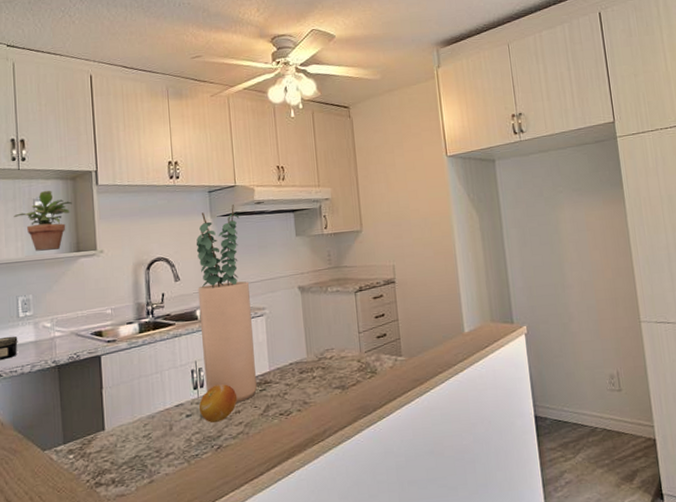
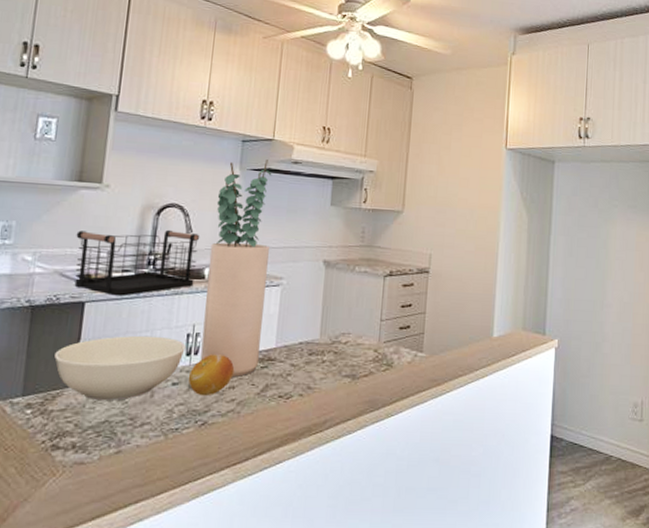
potted plant: present [13,190,72,251] -> none [10,106,83,176]
dish rack: none [83,281,189,346] -> present [74,229,200,296]
bowl: none [84,376,192,440] -> present [54,335,186,401]

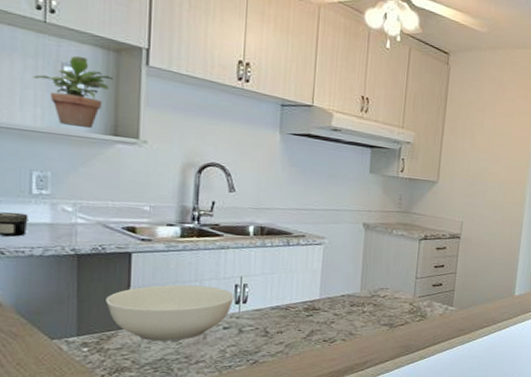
potted plant: none [10,106,83,176] -> present [33,55,113,129]
dish rack: present [74,229,200,296] -> none [116,184,243,248]
fruit: present [188,353,235,396] -> none [238,302,282,339]
vase: present [200,160,272,377] -> none [249,125,312,323]

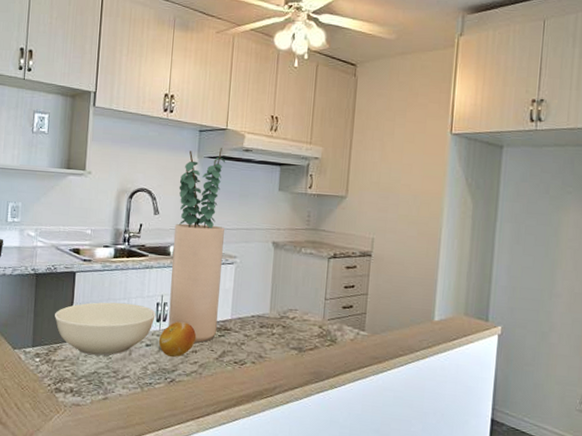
potted plant: present [33,55,113,129] -> none [14,103,69,164]
fruit: none [238,302,282,339] -> present [158,321,197,358]
vase: none [249,125,312,323] -> present [168,148,226,343]

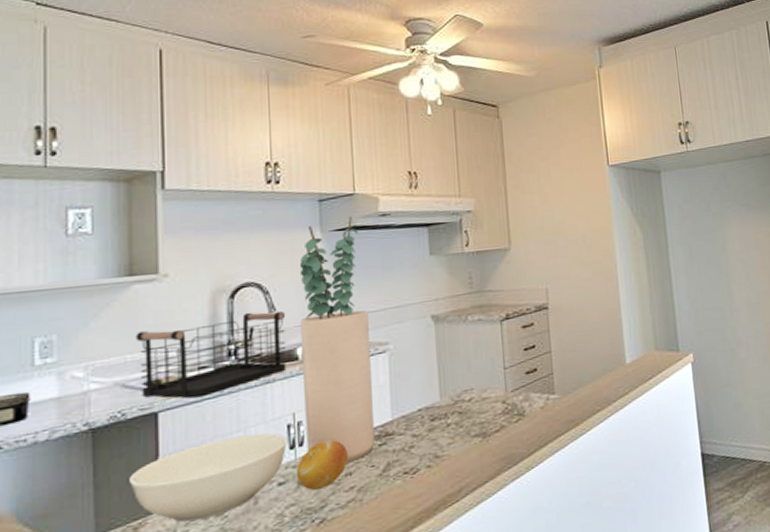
dish rack: none [67,211,166,268] -> present [135,311,286,398]

